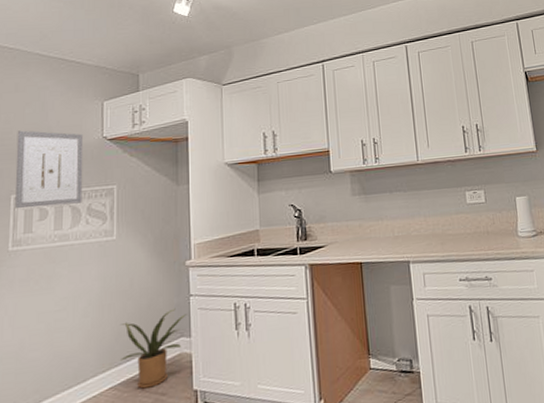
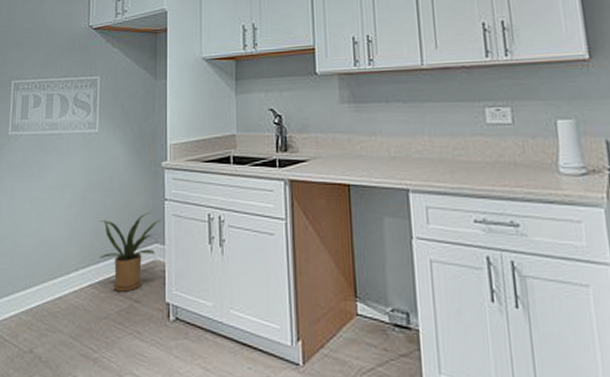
wall art: present [15,130,84,209] -> none [15,17,73,95]

